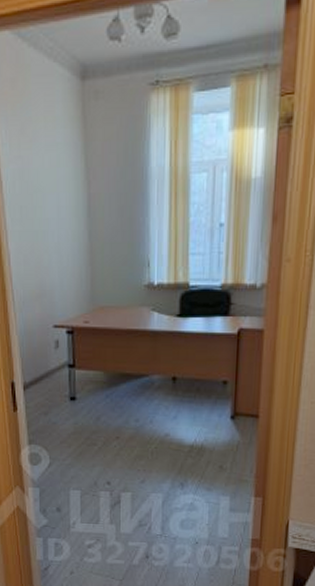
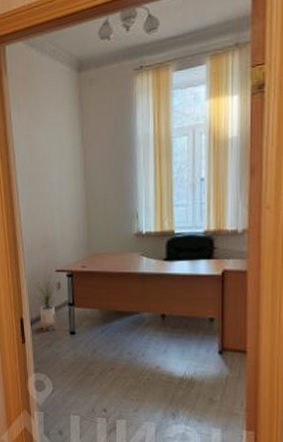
house plant: none [25,330,59,397] -> present [32,274,60,331]

